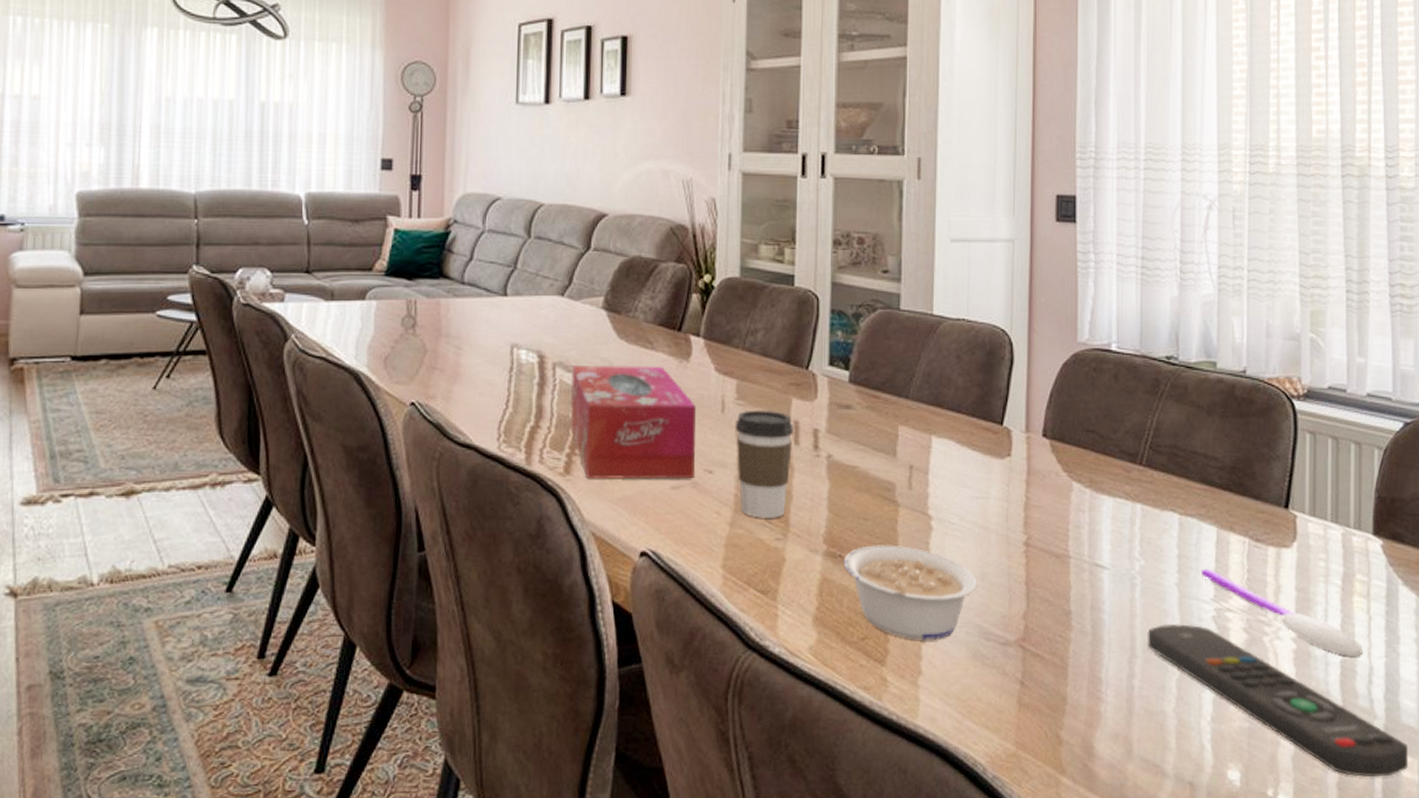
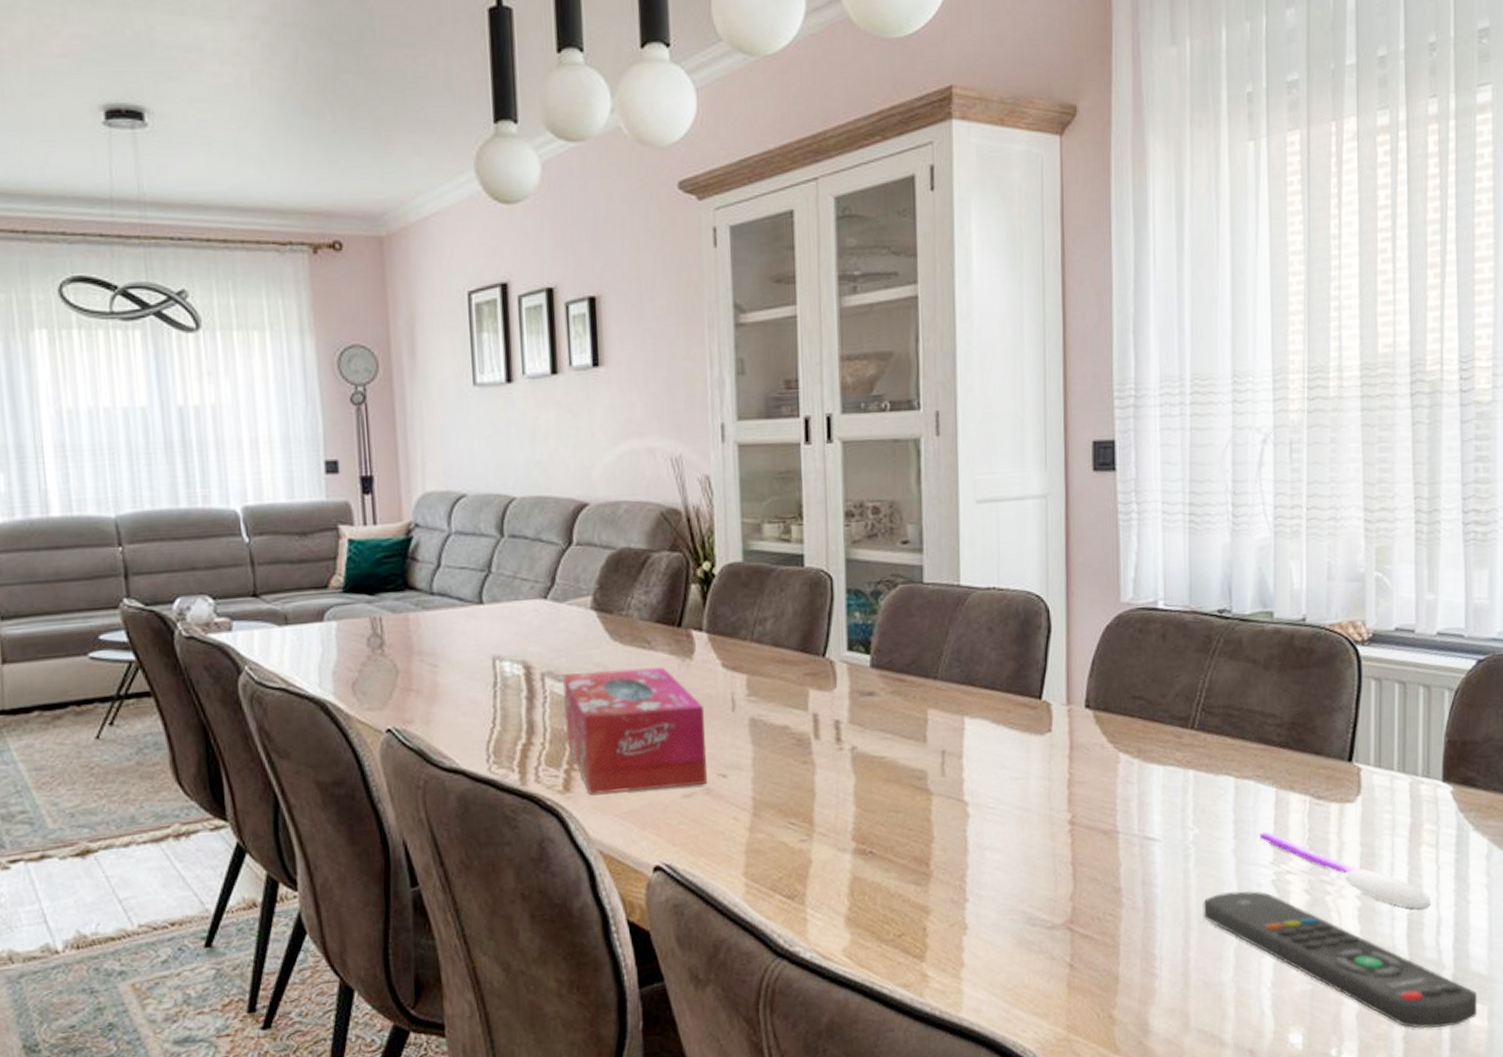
coffee cup: present [735,410,793,518] -> none [748,705,813,820]
legume: present [843,545,978,640] -> none [874,836,1020,932]

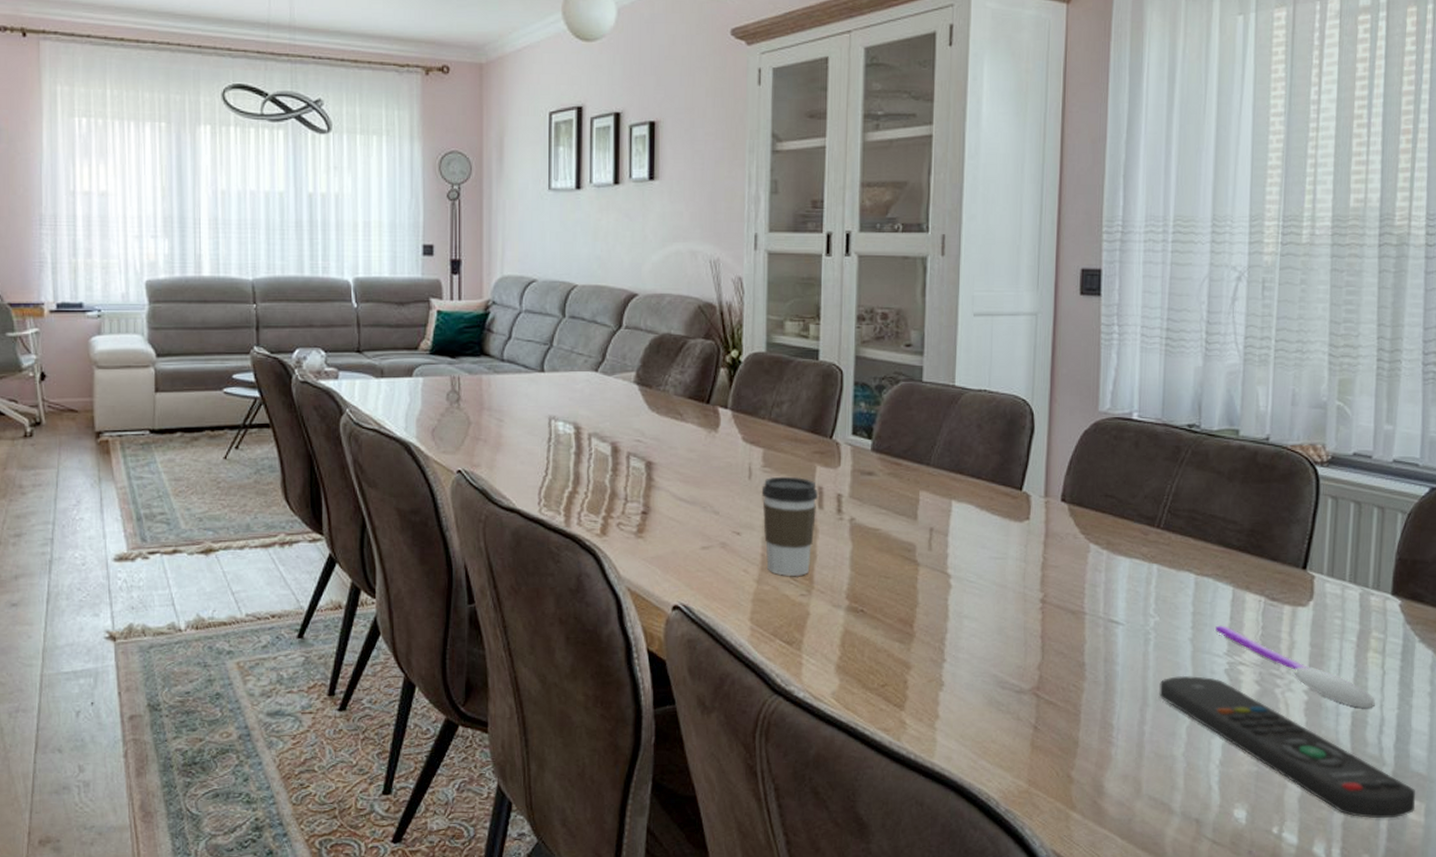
tissue box: present [562,666,707,795] -> none [605,435,725,540]
coffee cup: none [748,705,813,820] -> present [761,476,818,576]

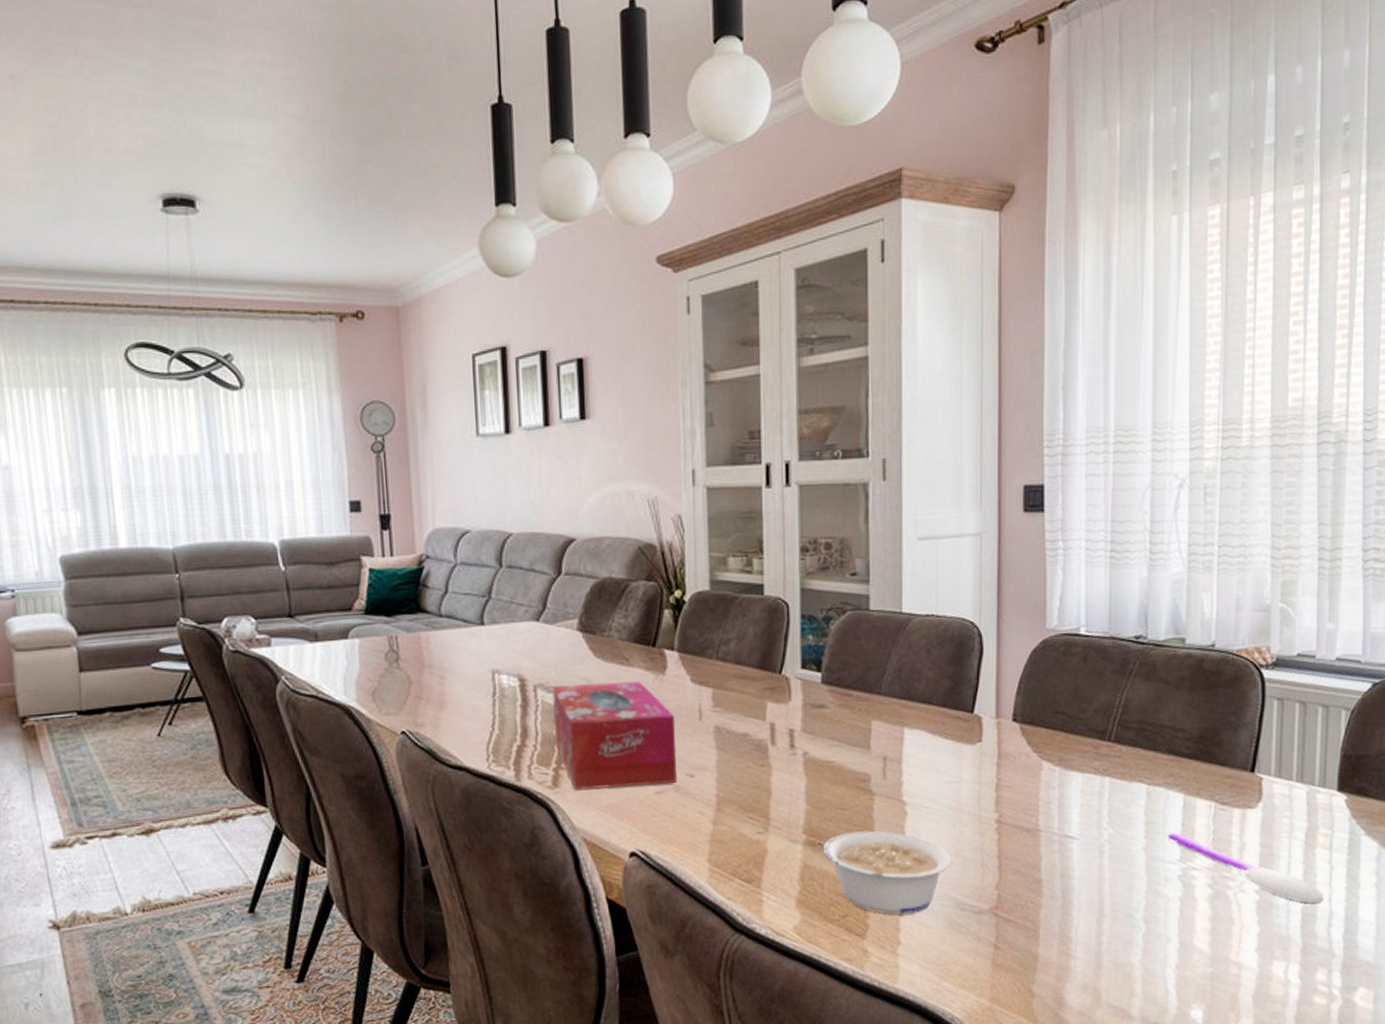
tissue box: none [605,435,725,540] -> present [552,681,677,790]
coffee cup: present [761,476,818,576] -> none [713,715,770,815]
legume: none [865,601,994,688] -> present [822,831,952,915]
remote control: present [1159,675,1416,819] -> none [1115,884,1365,1009]

